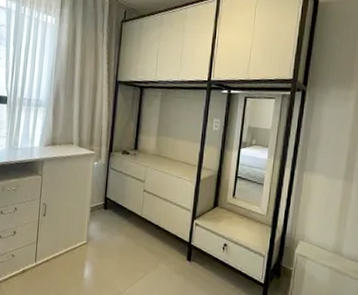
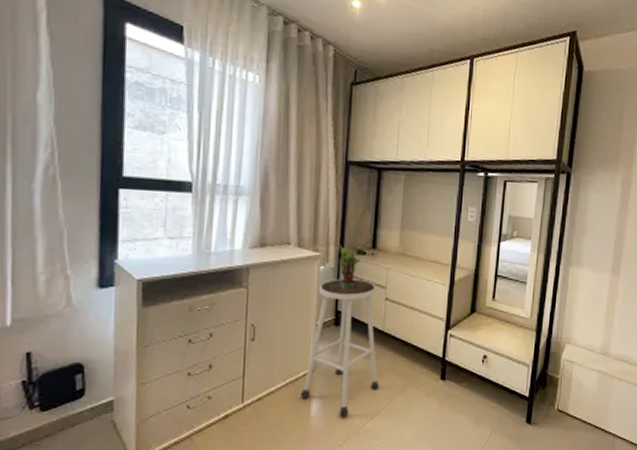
stool: none [76,172,138,282] -> present [300,278,380,417]
potted plant: none [105,143,125,182] -> present [333,242,360,290]

